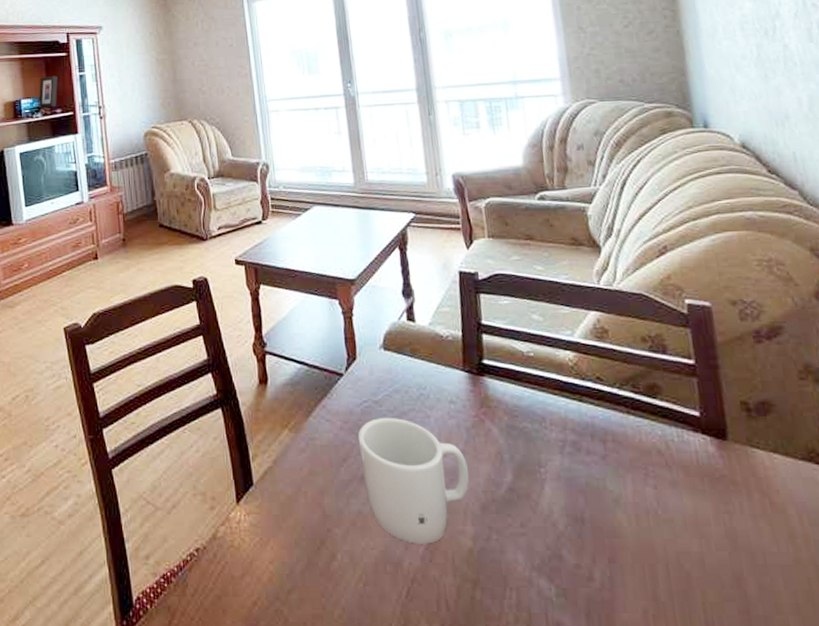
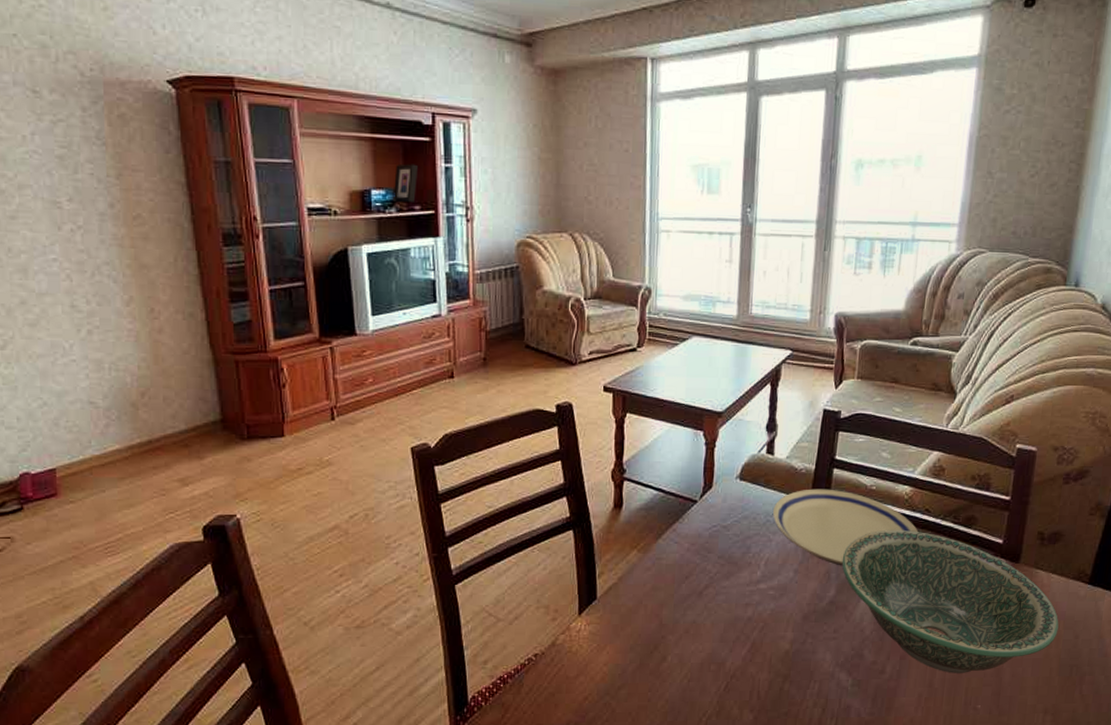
mug: present [357,417,470,544] -> none [702,540,799,648]
plate: none [425,357,595,446] -> present [773,489,919,566]
bowl: none [512,402,804,583] -> present [841,530,1059,673]

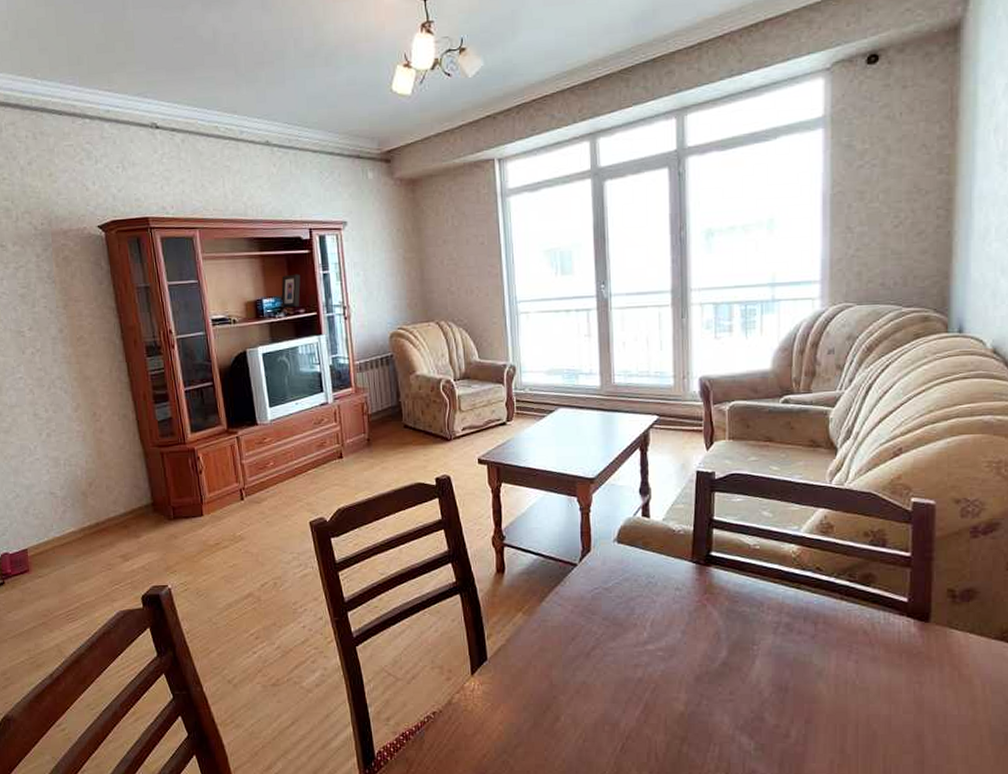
plate: present [773,489,919,566] -> none [654,549,811,627]
bowl: present [841,530,1059,673] -> none [731,590,984,739]

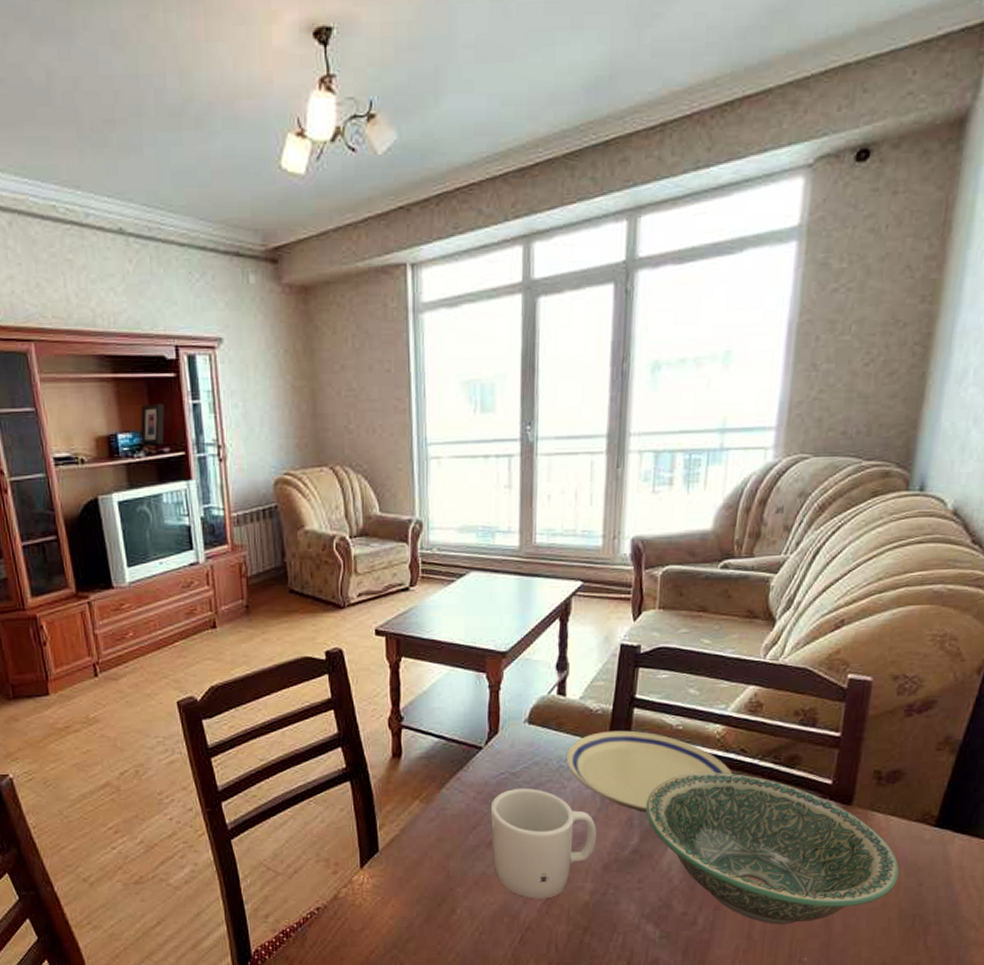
mug: none [587,602,688,709] -> present [490,787,598,899]
plate: none [654,549,811,627] -> present [567,730,733,813]
bowl: none [731,590,984,739] -> present [645,773,899,924]

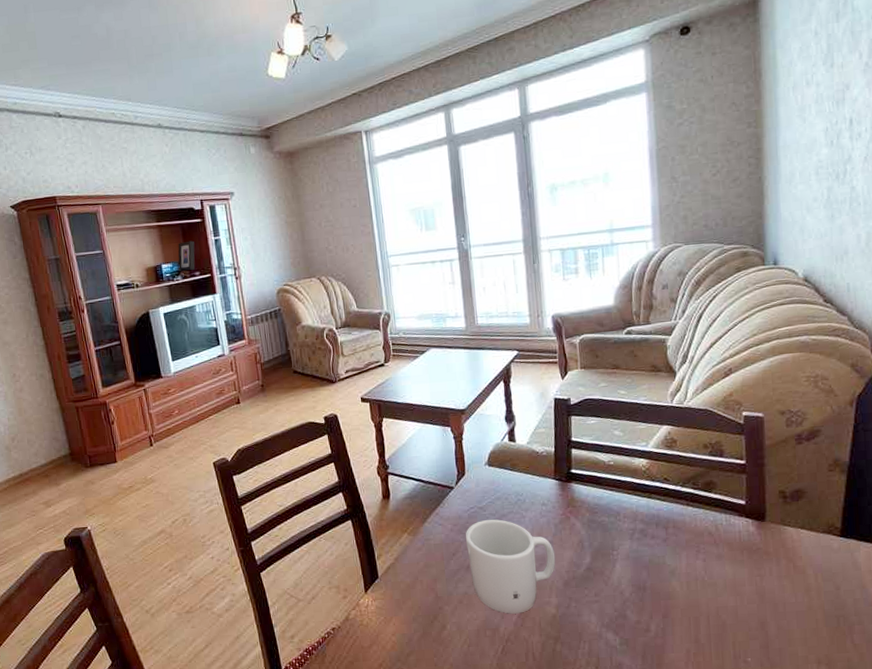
plate: present [567,730,733,813] -> none [522,467,661,536]
bowl: present [645,773,899,924] -> none [592,498,817,629]

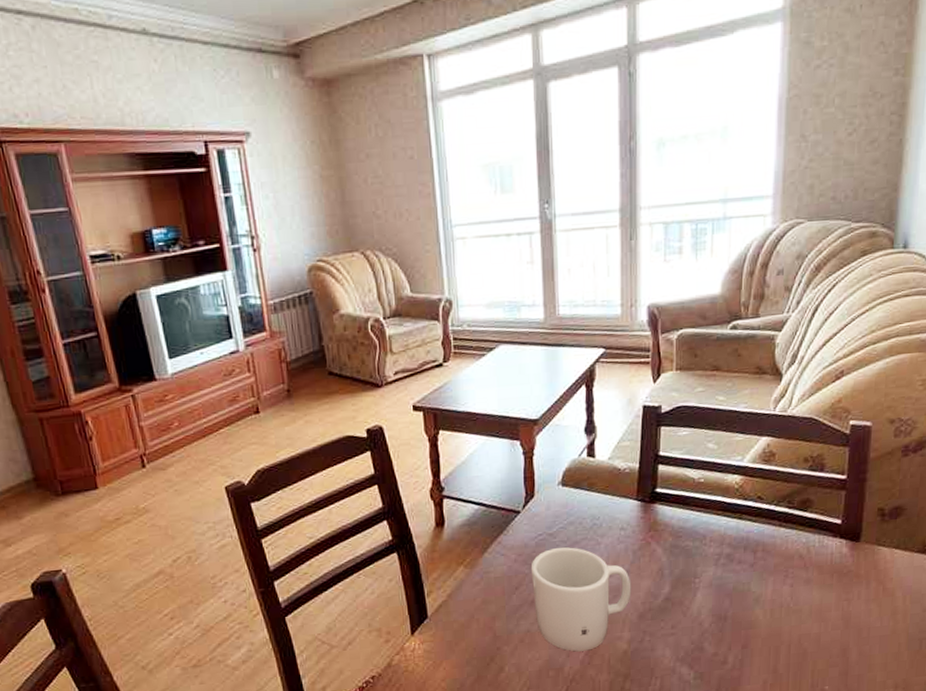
picture frame: present [178,240,195,272] -> none [174,197,199,240]

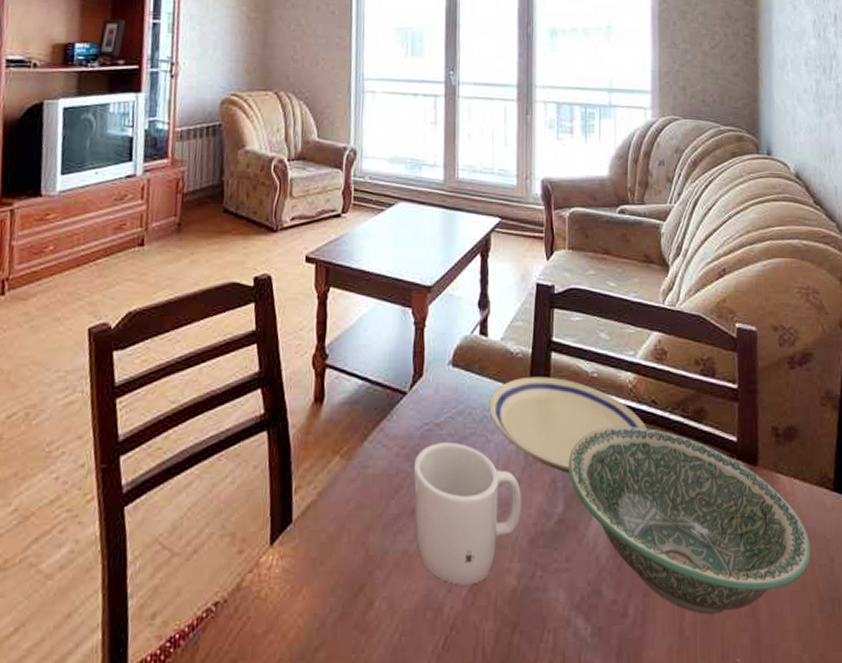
picture frame: none [174,197,199,240] -> present [96,18,125,58]
plate: none [599,486,752,563] -> present [490,376,647,473]
bowl: none [674,519,905,658] -> present [568,427,811,614]

